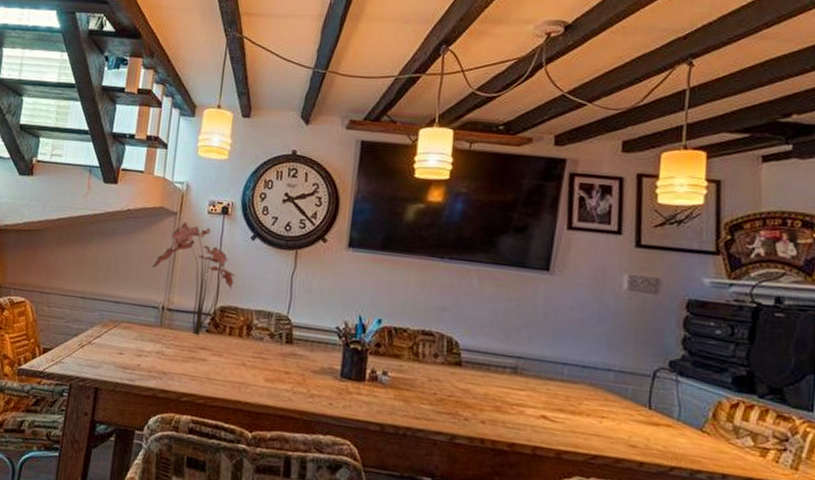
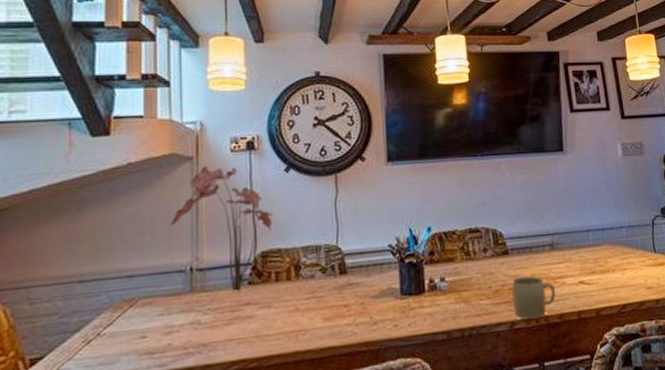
mug: none [457,392,510,441] -> present [511,276,556,320]

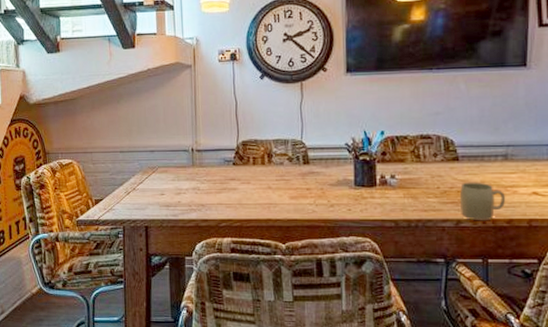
bouquet: present [170,165,273,292] -> none [177,72,251,169]

